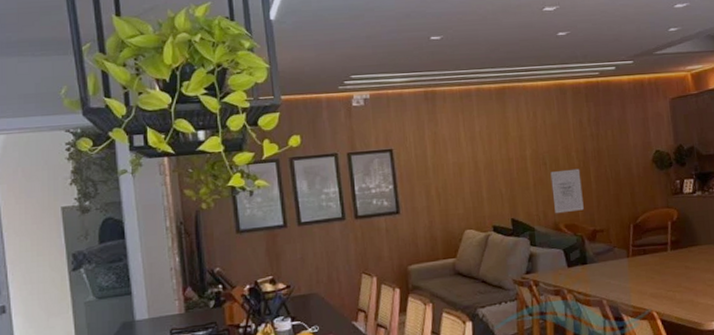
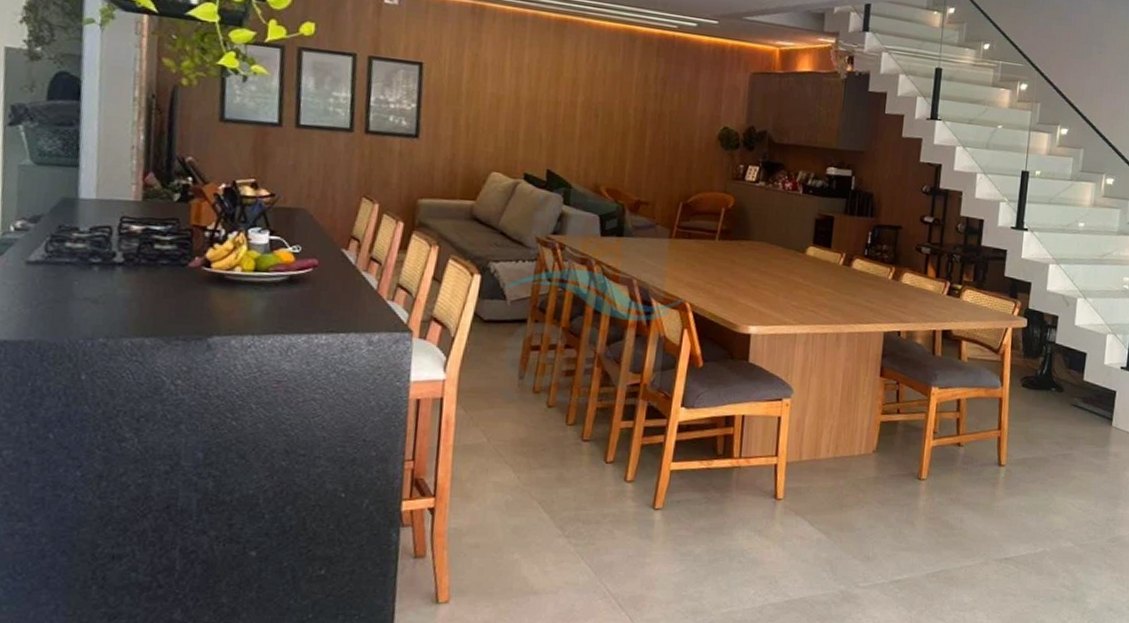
wall art: present [550,168,584,214] -> none [598,126,636,177]

